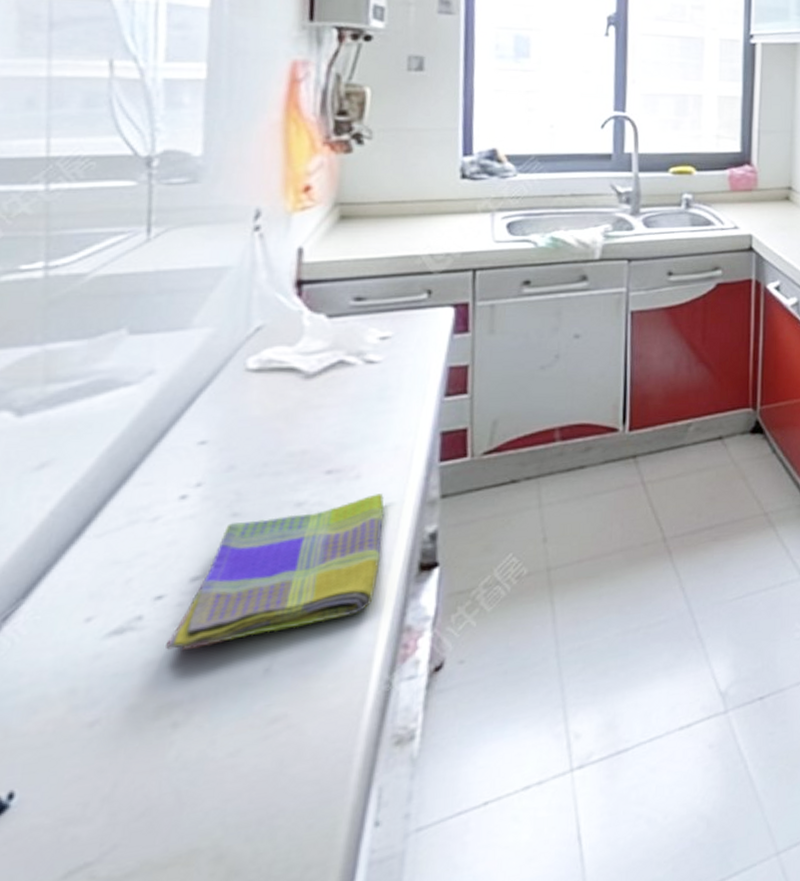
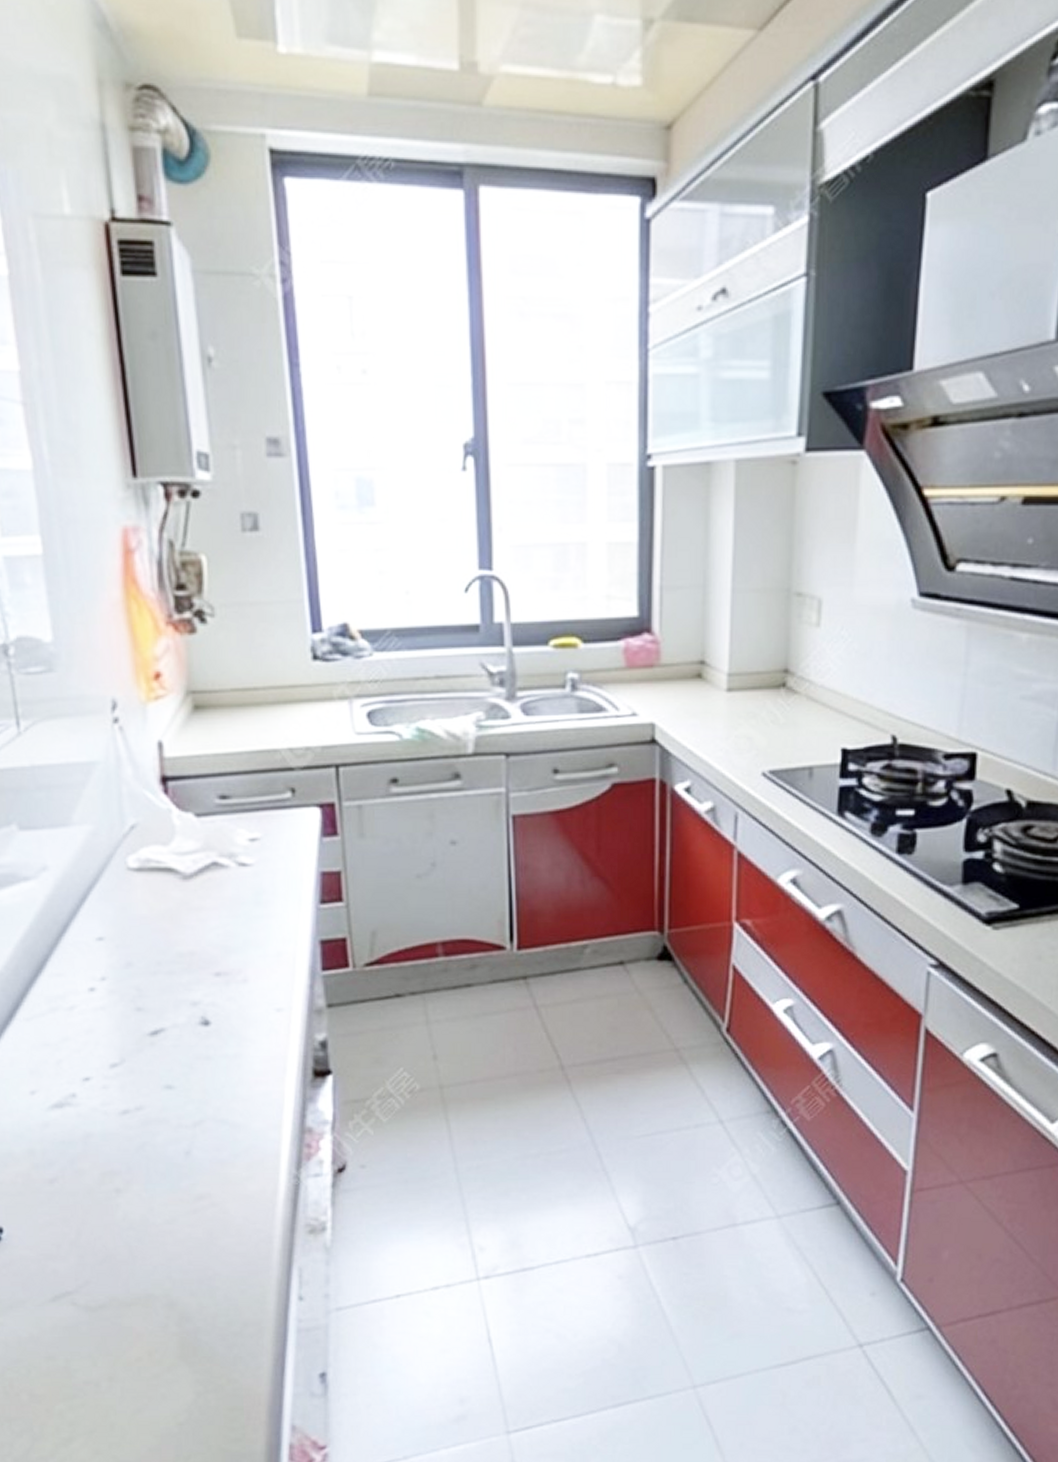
dish towel: present [166,493,384,651] -> none [99,999,276,1128]

